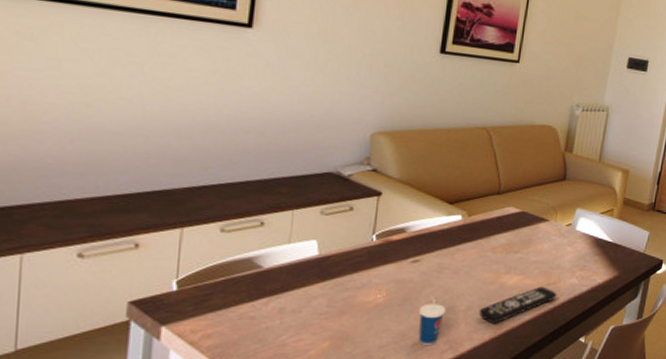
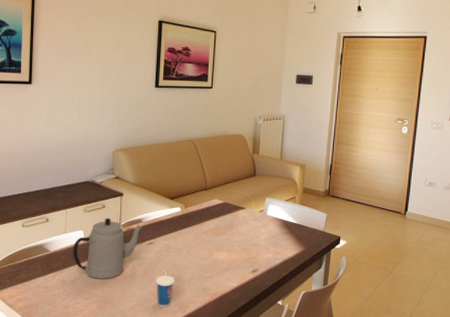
teapot: none [298,224,406,308] -> present [73,218,143,279]
remote control: present [479,286,557,324] -> none [199,260,257,290]

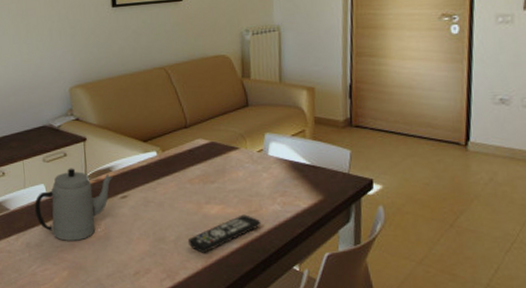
cup: present [156,269,175,307] -> none [135,228,159,274]
remote control: none [199,260,257,290] -> present [187,214,261,253]

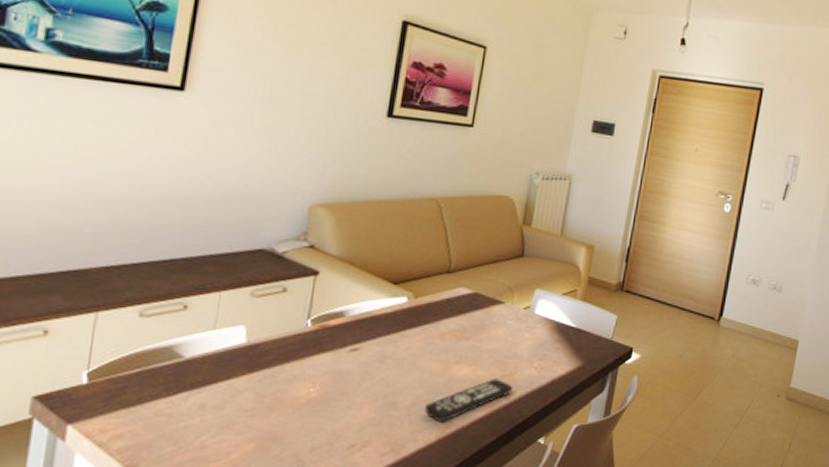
teapot: present [35,168,113,241] -> none [223,307,345,403]

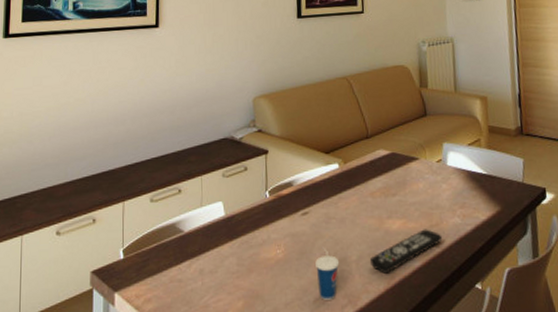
cup: none [355,389,388,447] -> present [315,247,340,300]

